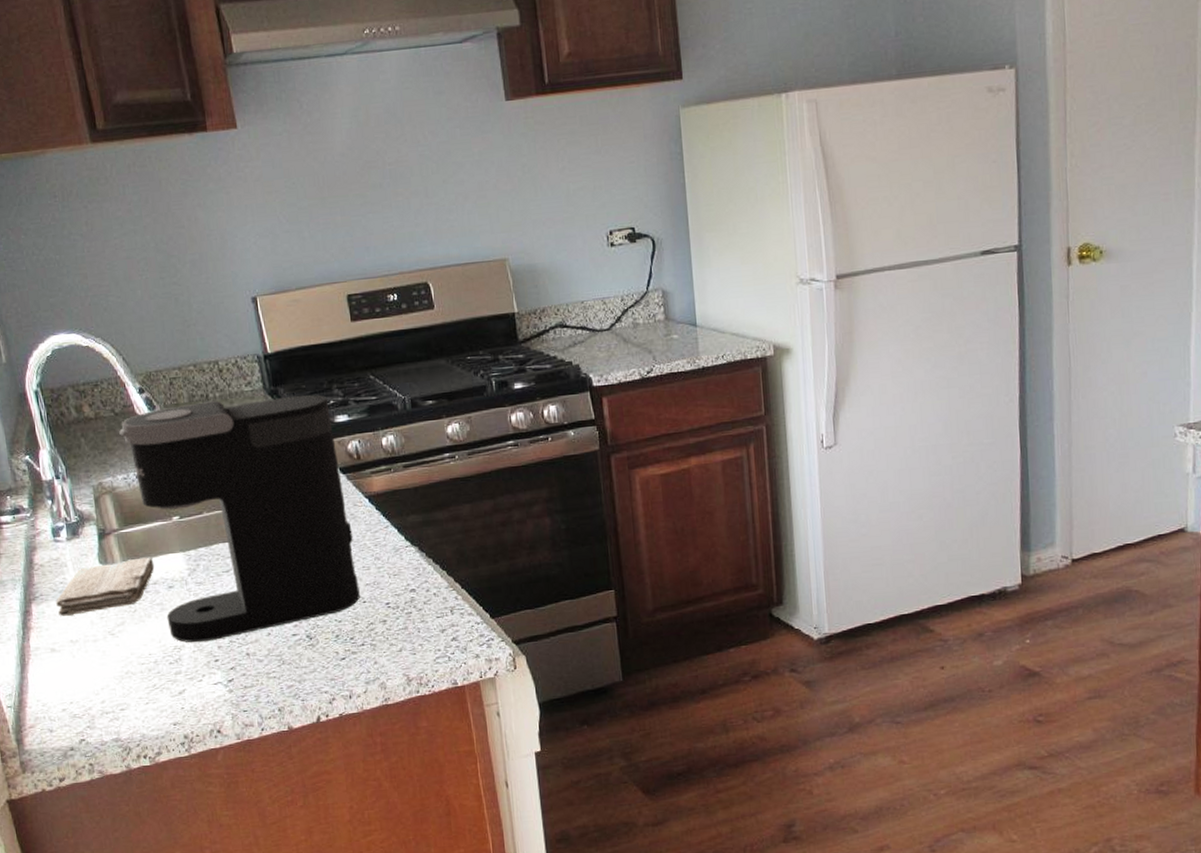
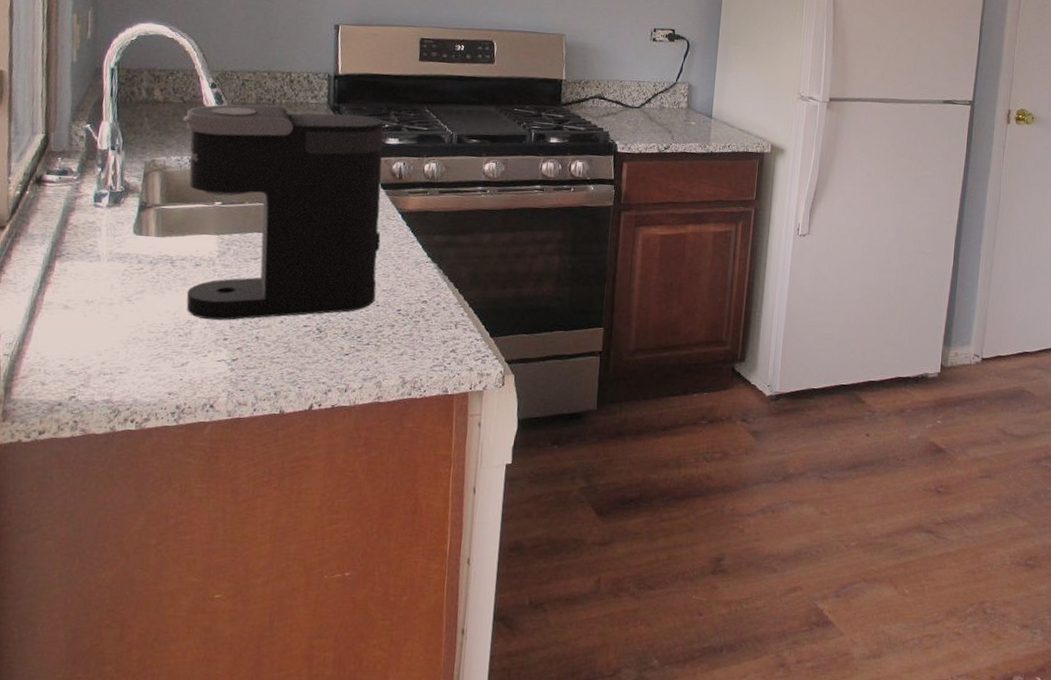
washcloth: present [56,557,155,616] -> none [80,234,187,277]

